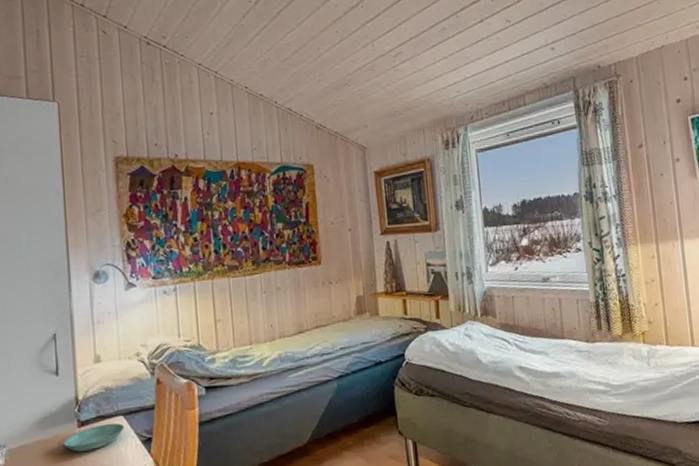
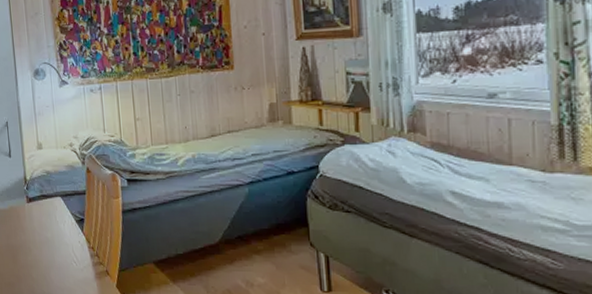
saucer: present [62,423,124,452] -> none [16,202,62,223]

